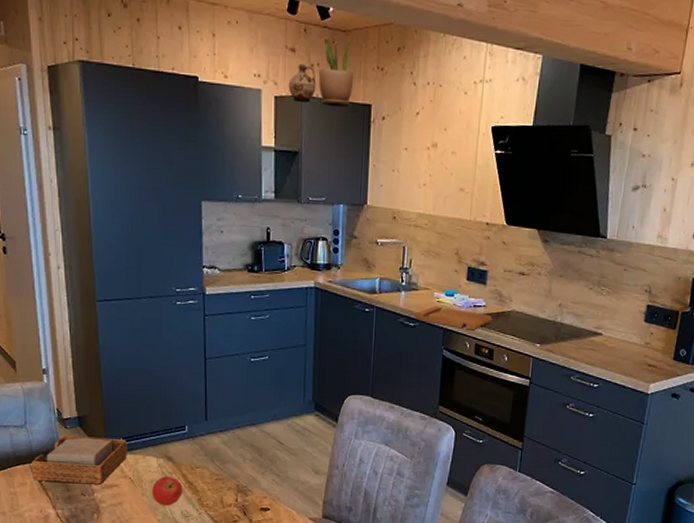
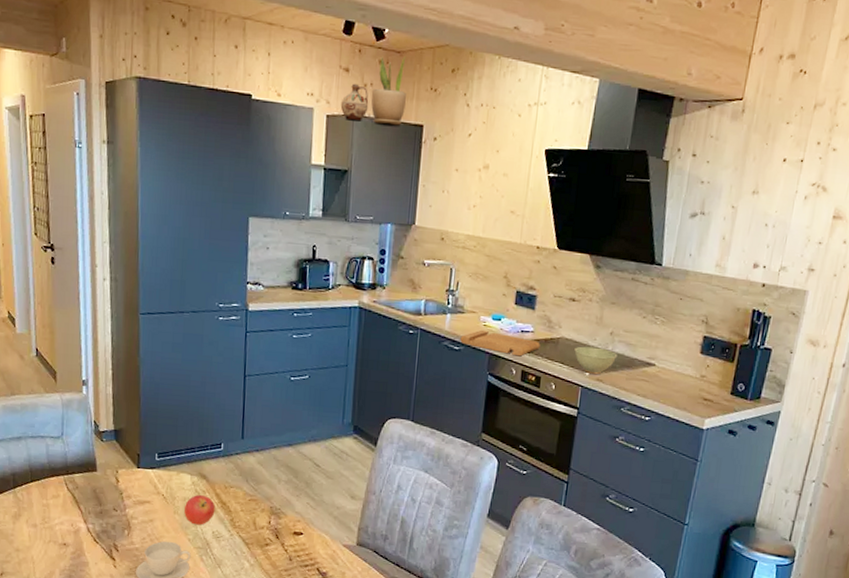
napkin holder: present [32,436,127,485] -> none [65,448,162,501]
bowl: none [525,318,566,346] -> present [574,346,618,375]

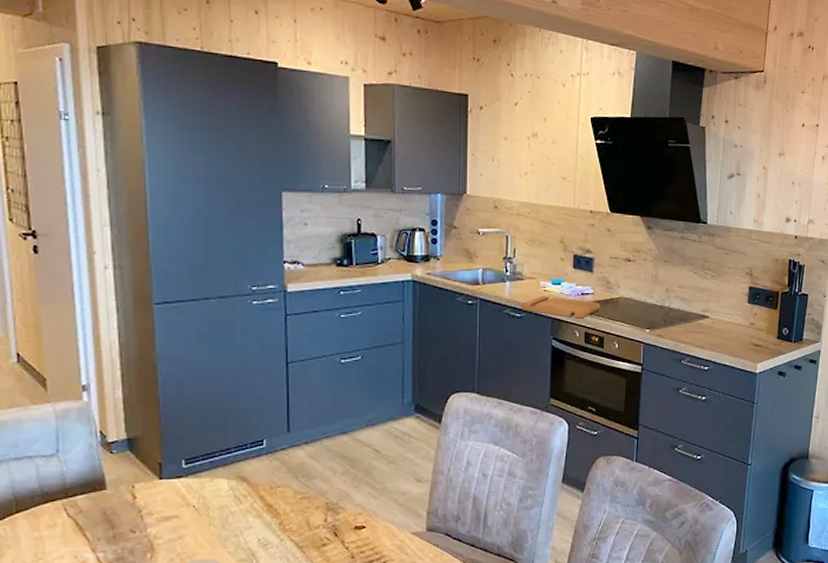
fruit: present [183,495,215,525] -> none [221,500,260,535]
ceramic jug: present [340,83,369,123] -> none [378,52,409,92]
potted plant: present [371,56,406,127] -> none [411,26,448,97]
bowl: present [574,346,618,375] -> none [634,304,674,331]

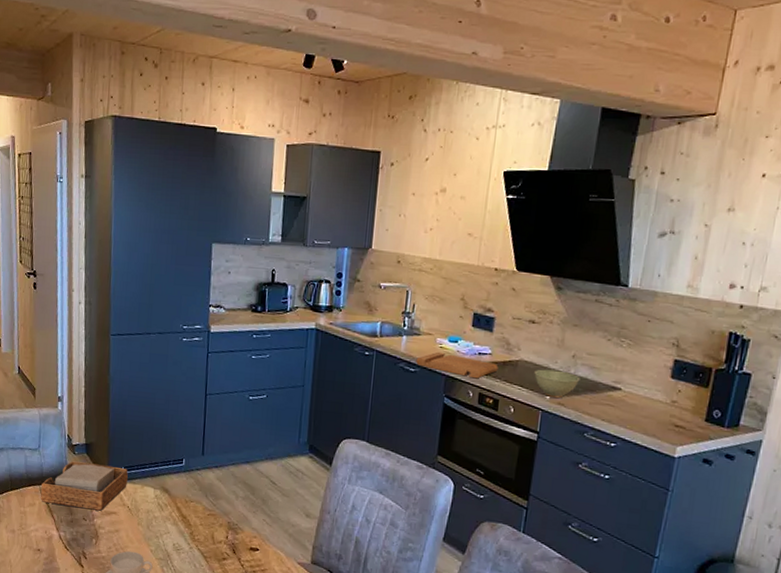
napkin holder: none [65,461,191,520] -> present [41,461,128,511]
bowl: none [634,304,674,331] -> present [534,369,581,399]

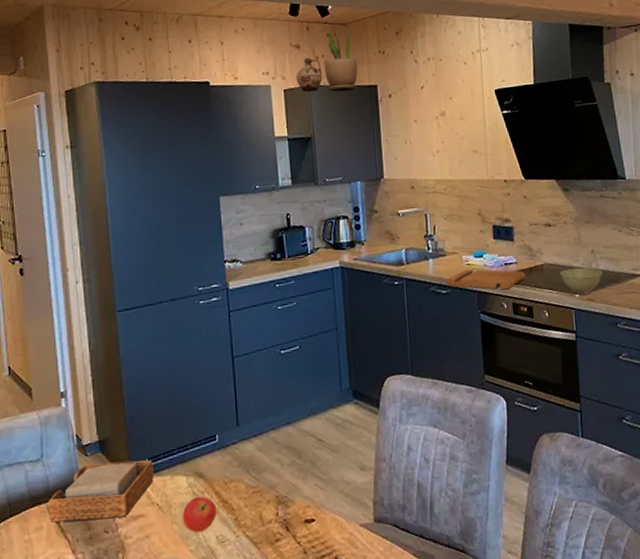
fruit: none [147,508,176,537] -> present [182,497,217,533]
ceramic jug: none [300,114,328,151] -> present [296,57,323,93]
potted plant: none [329,86,364,154] -> present [323,27,358,92]

